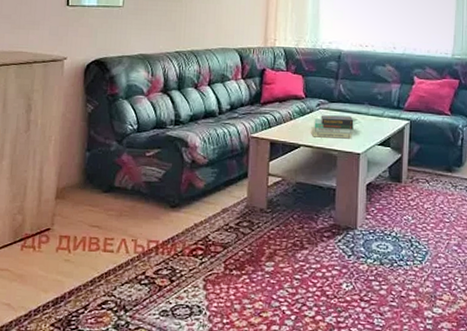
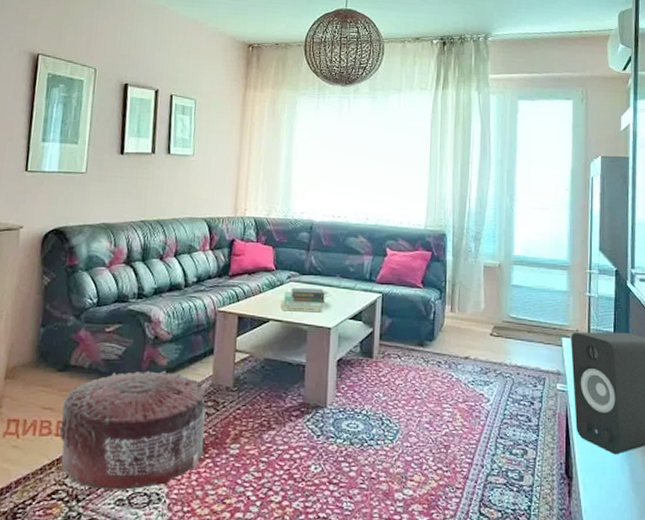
pouf: none [106,192,243,302] -> present [59,370,207,490]

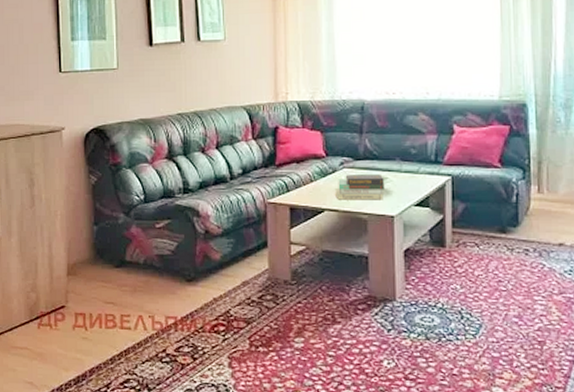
pouf: present [59,370,207,490] -> none [123,264,270,381]

